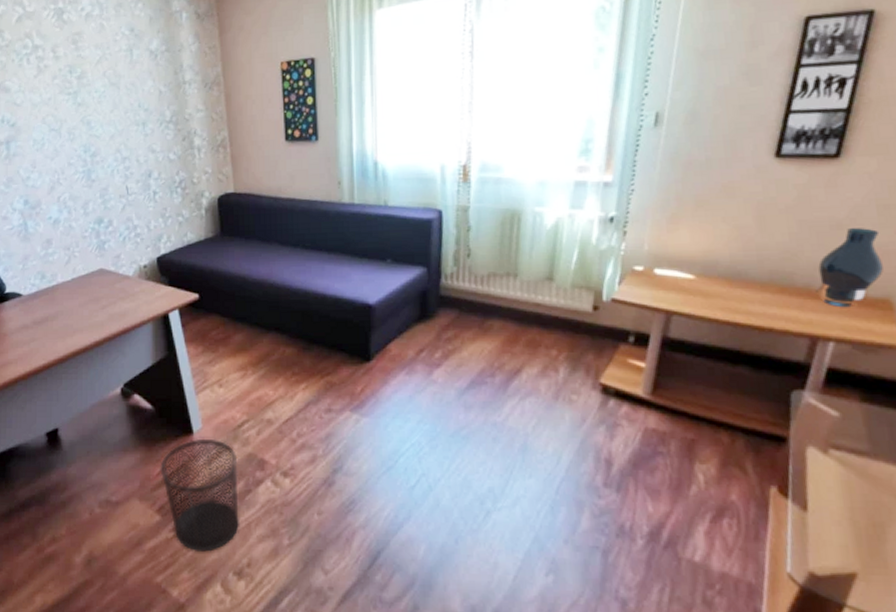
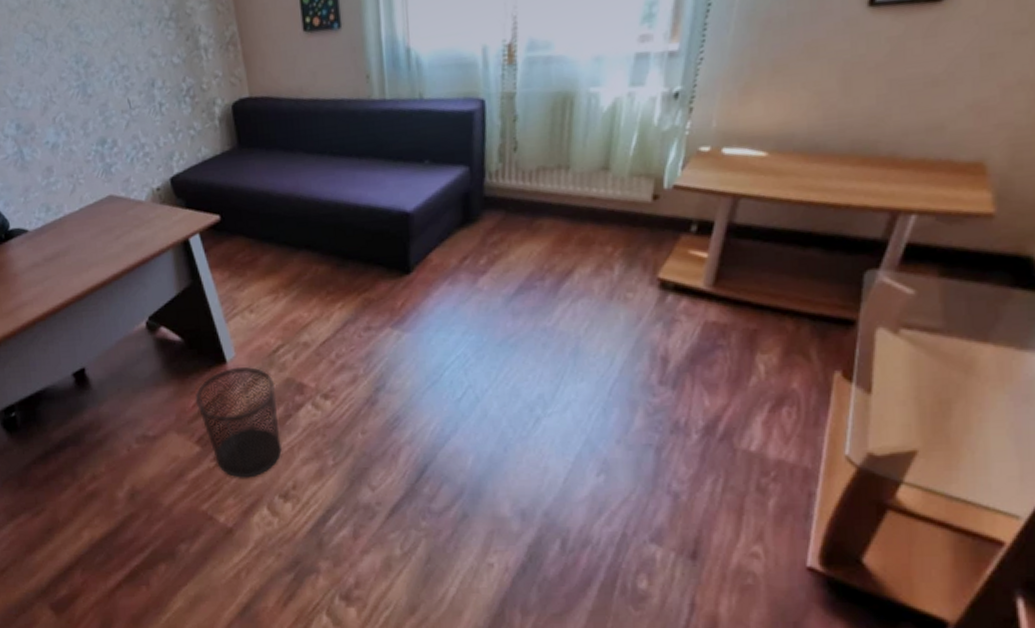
vase: present [816,228,885,308] -> none [902,82,981,177]

